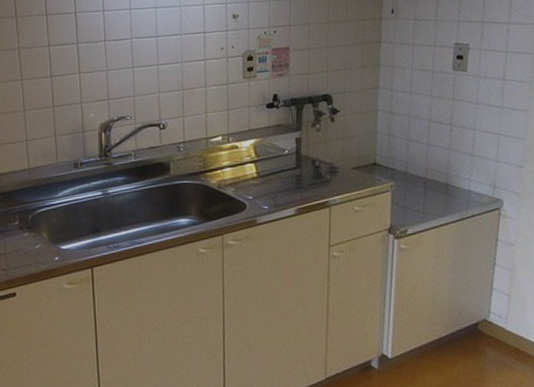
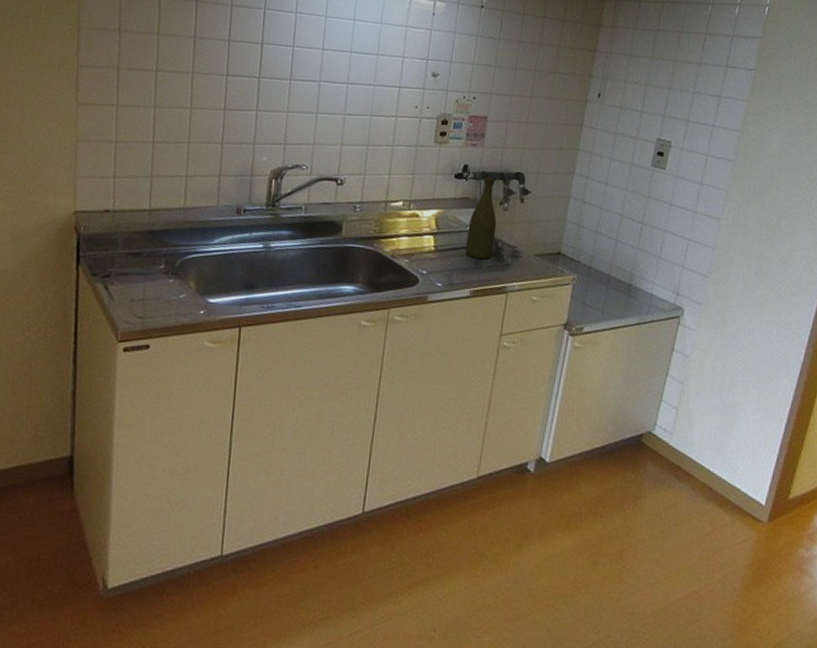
bottle: none [285,102,312,179] -> present [465,176,497,260]

